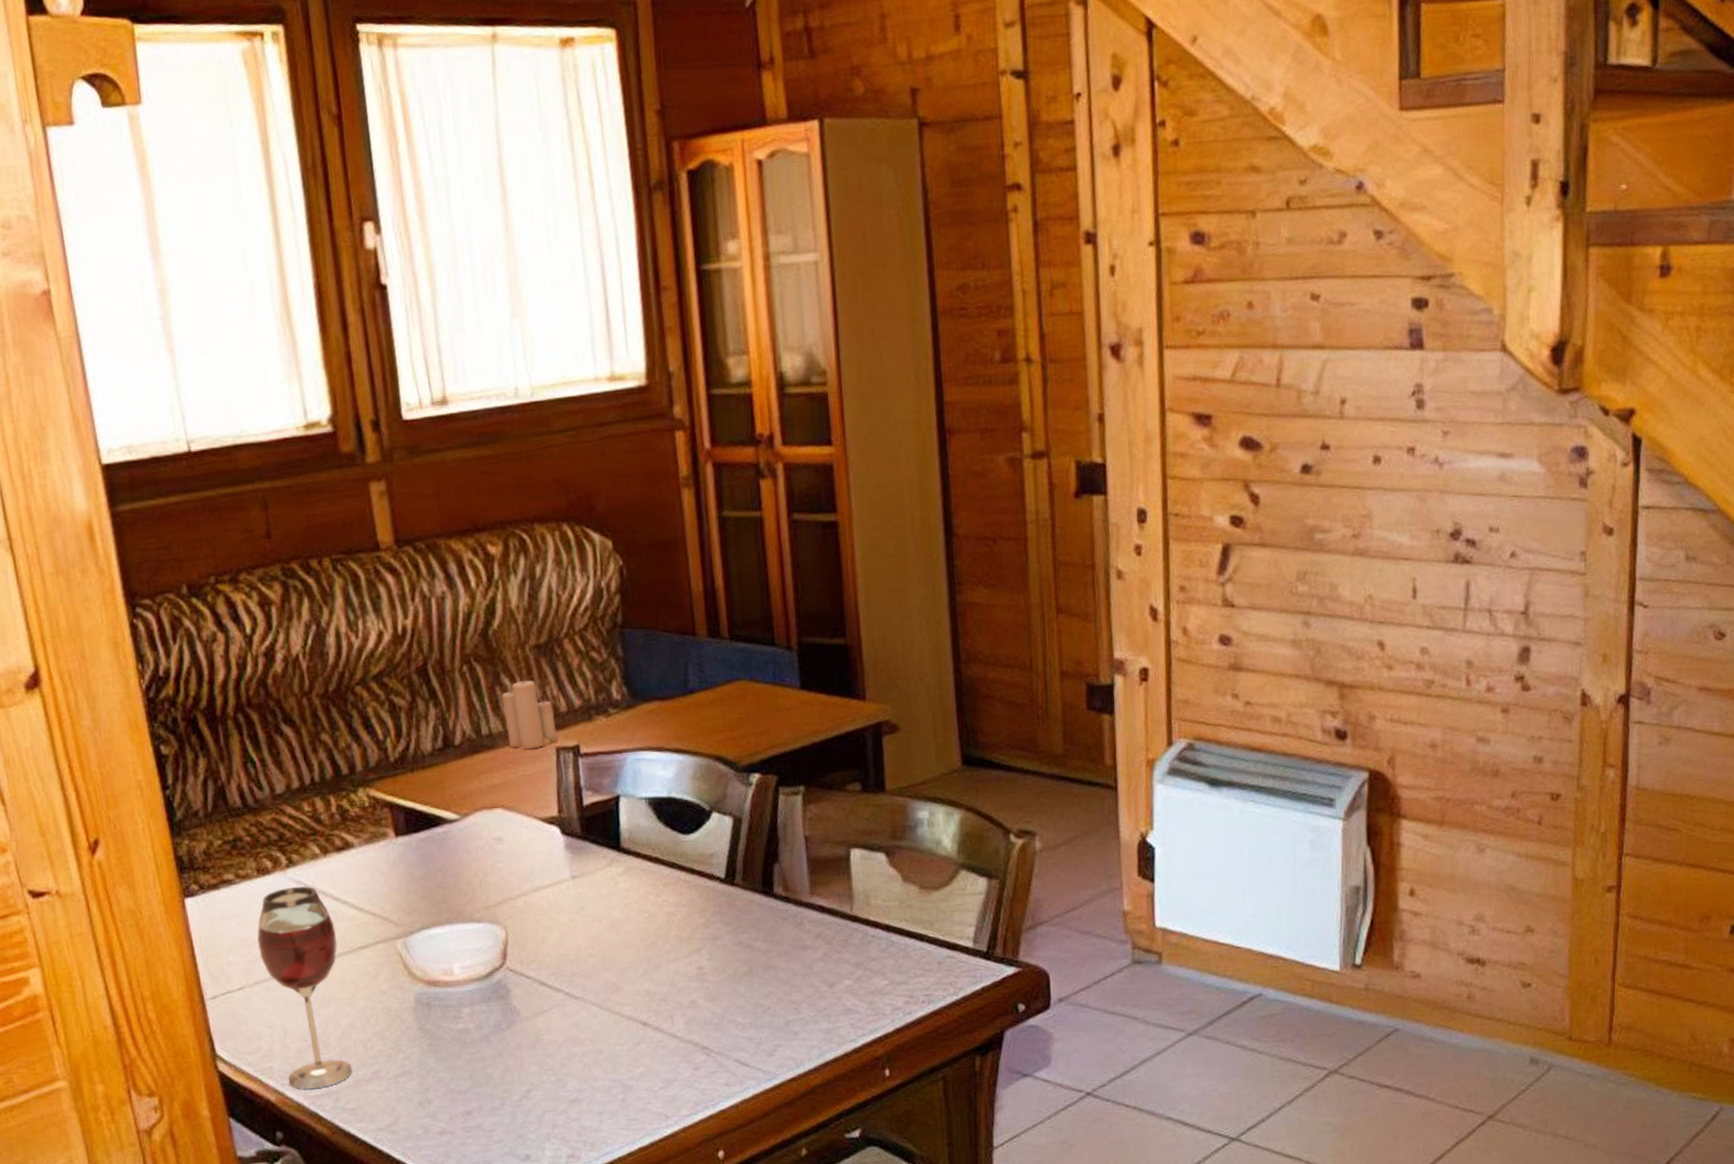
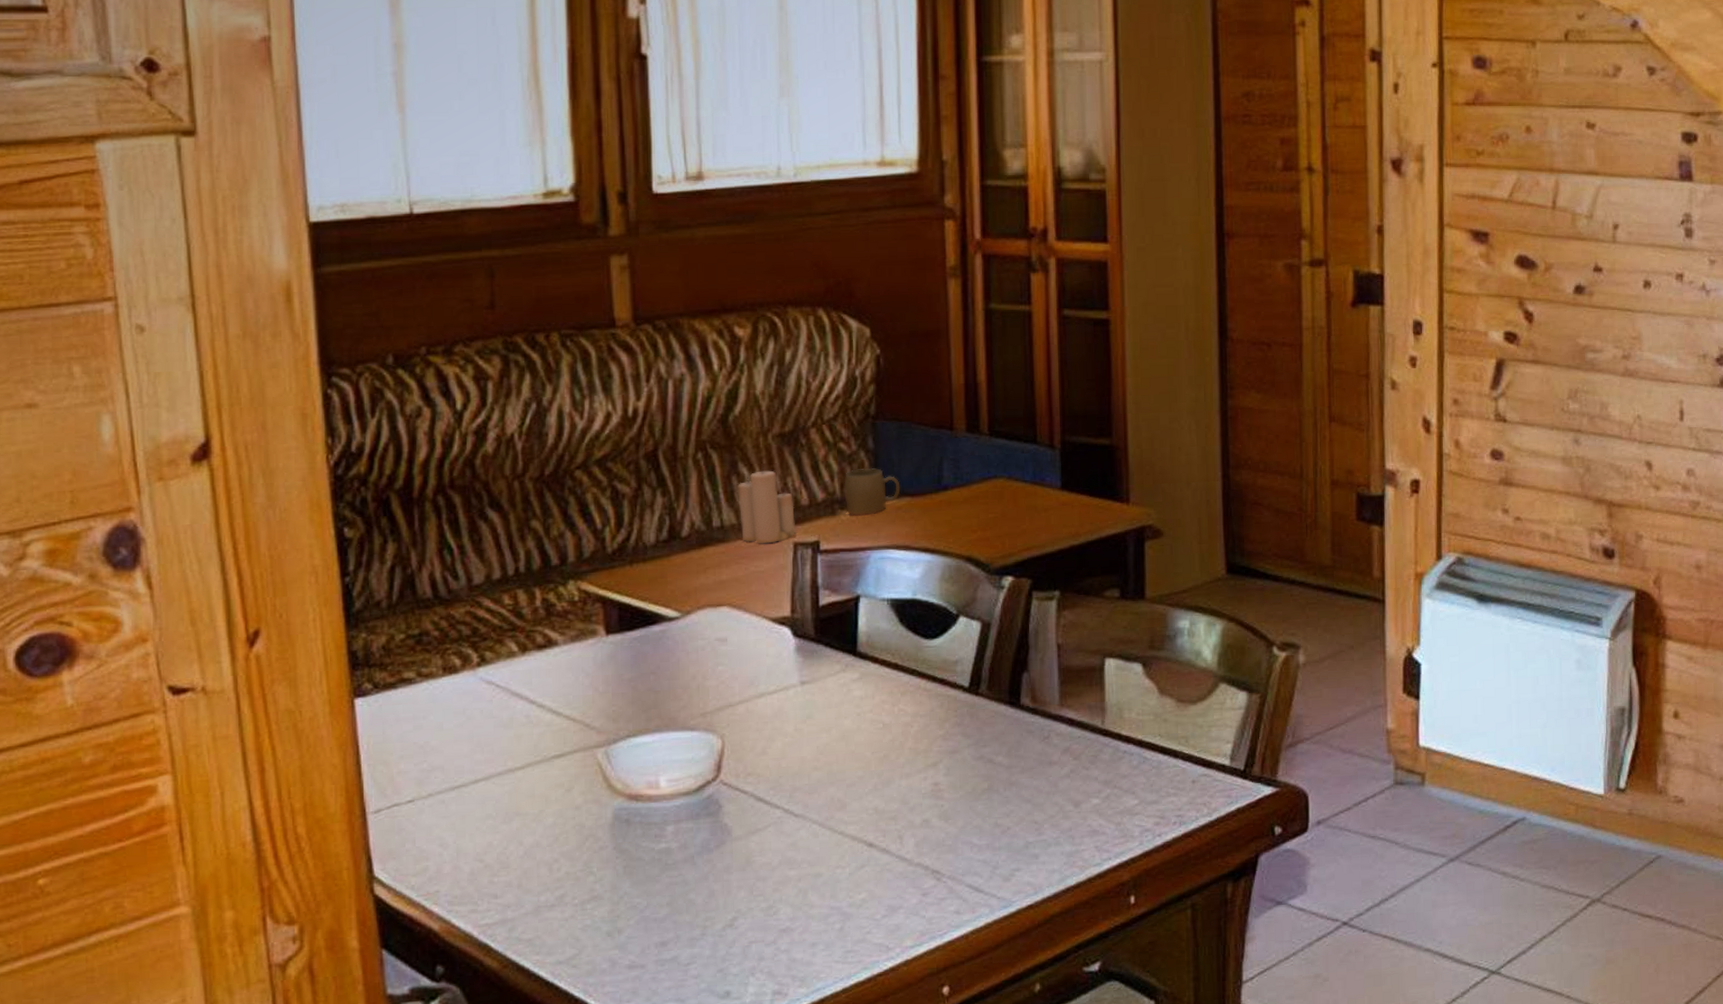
wineglass: present [257,885,352,1089] -> none [436,686,533,917]
mug: none [598,674,651,721] -> present [844,467,901,517]

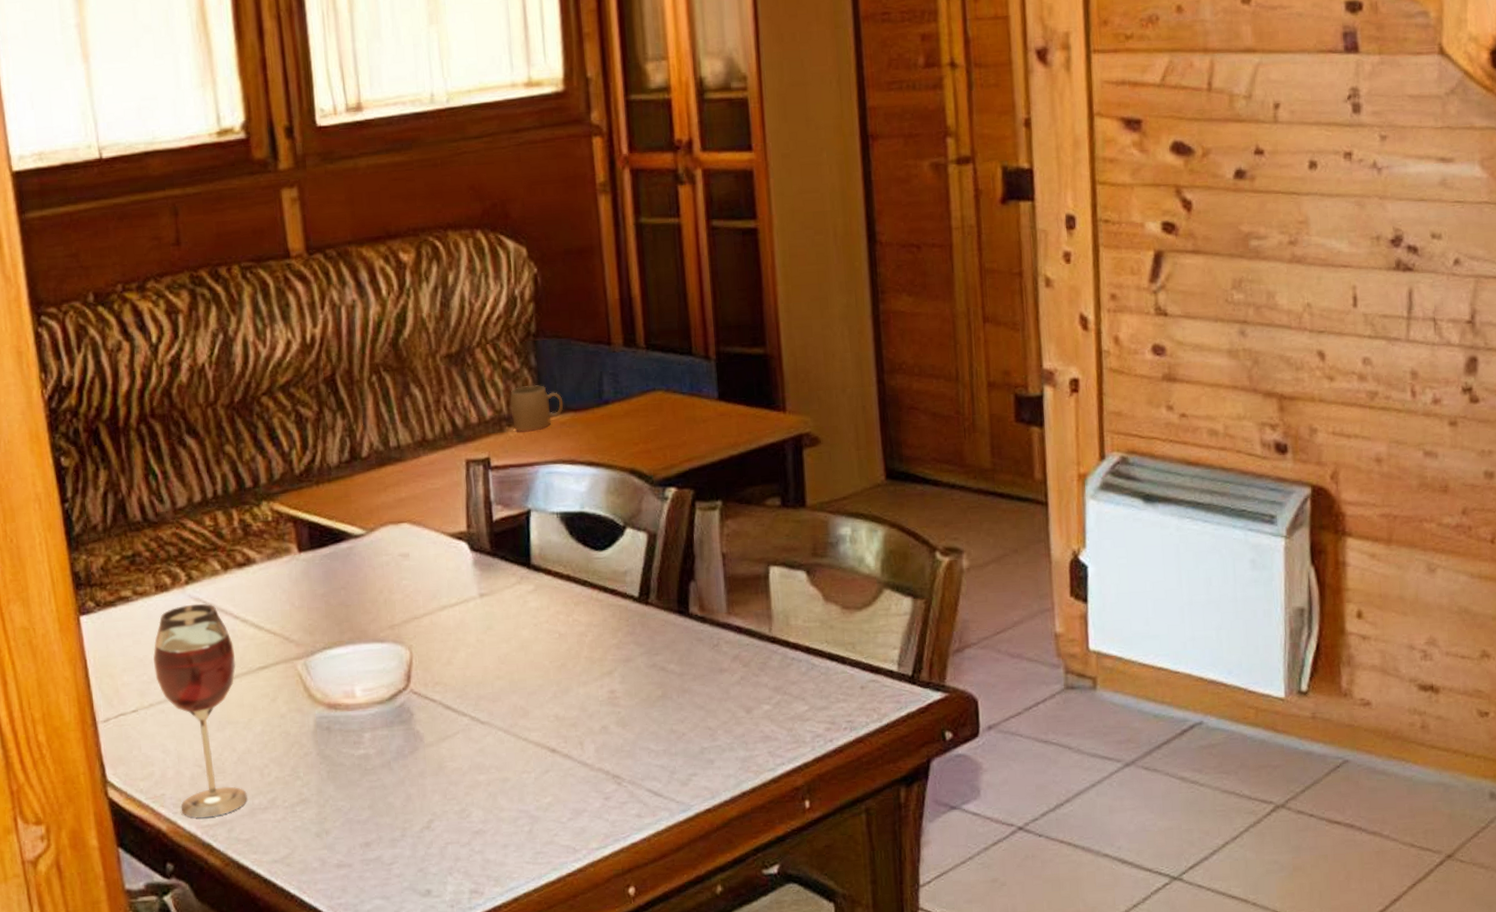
wineglass: none [436,686,533,917] -> present [153,603,247,818]
candle: present [738,465,797,544] -> none [411,385,468,462]

